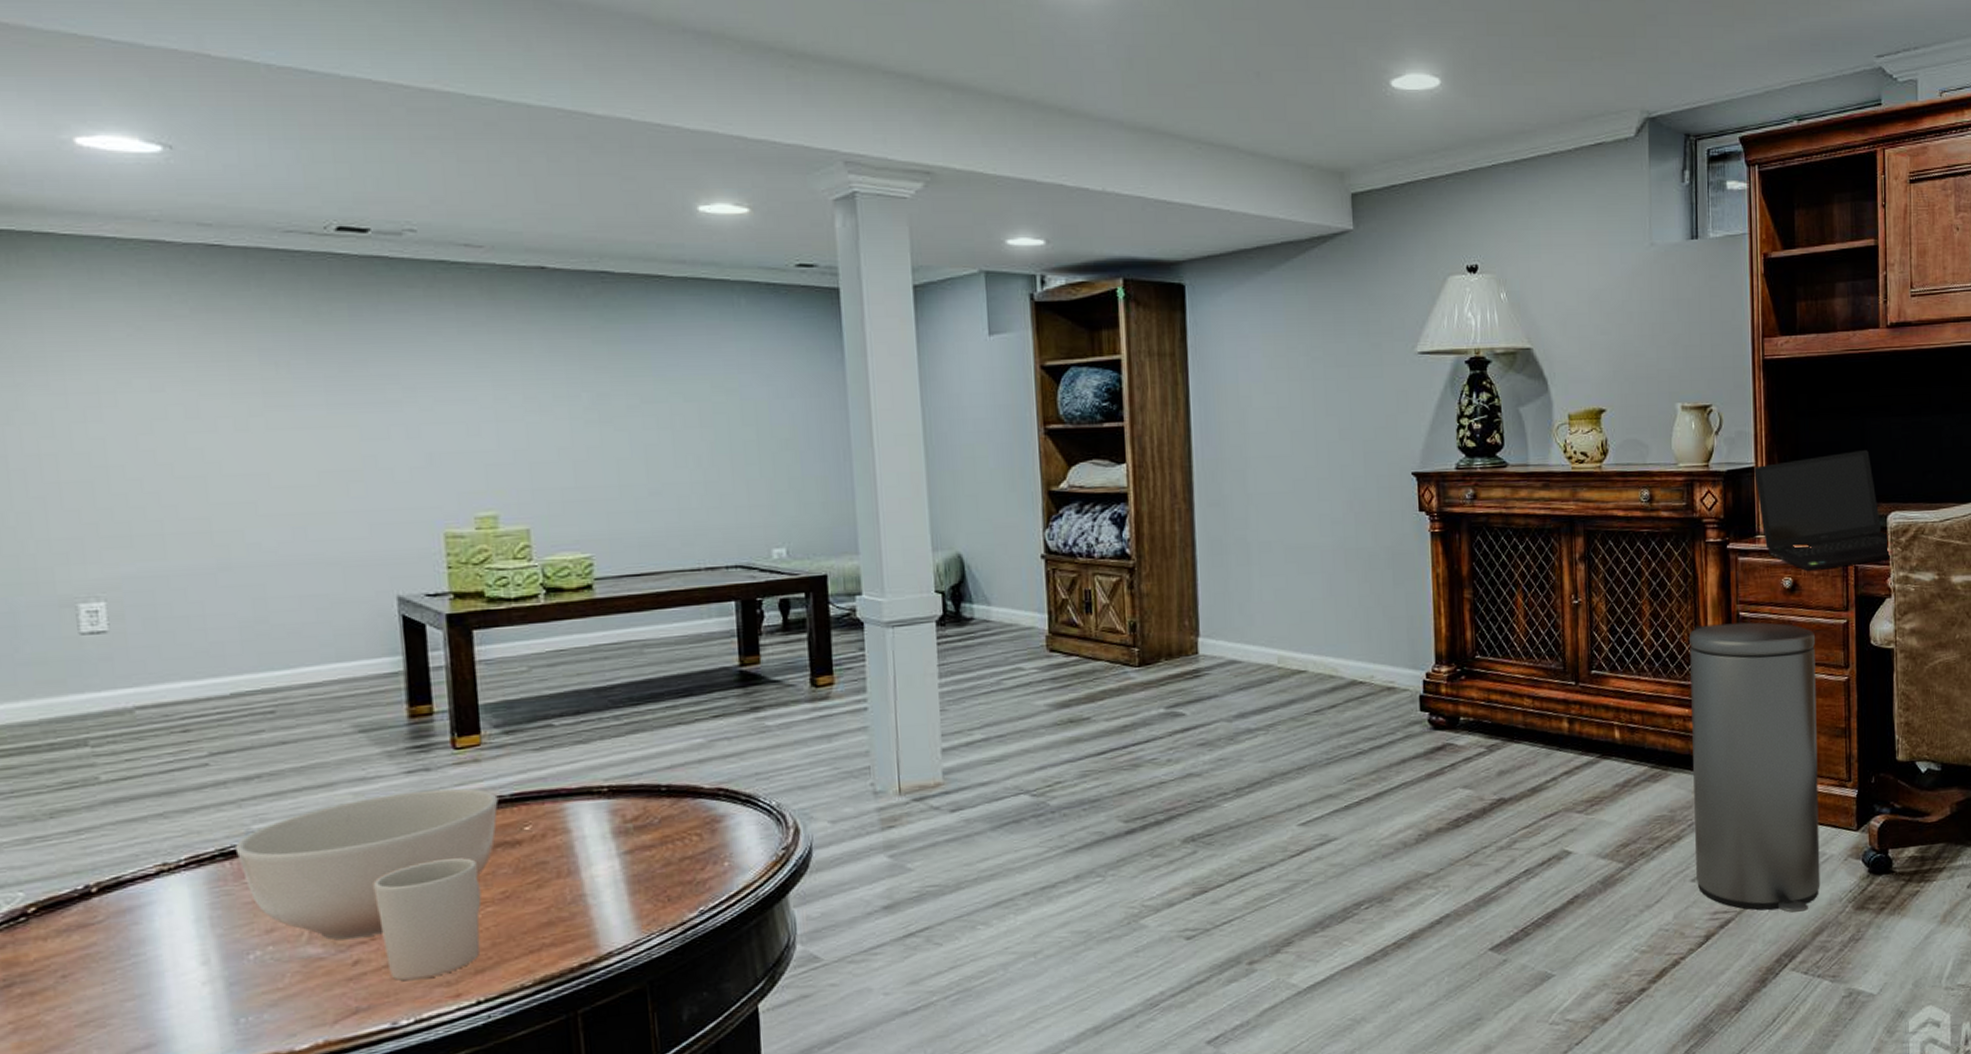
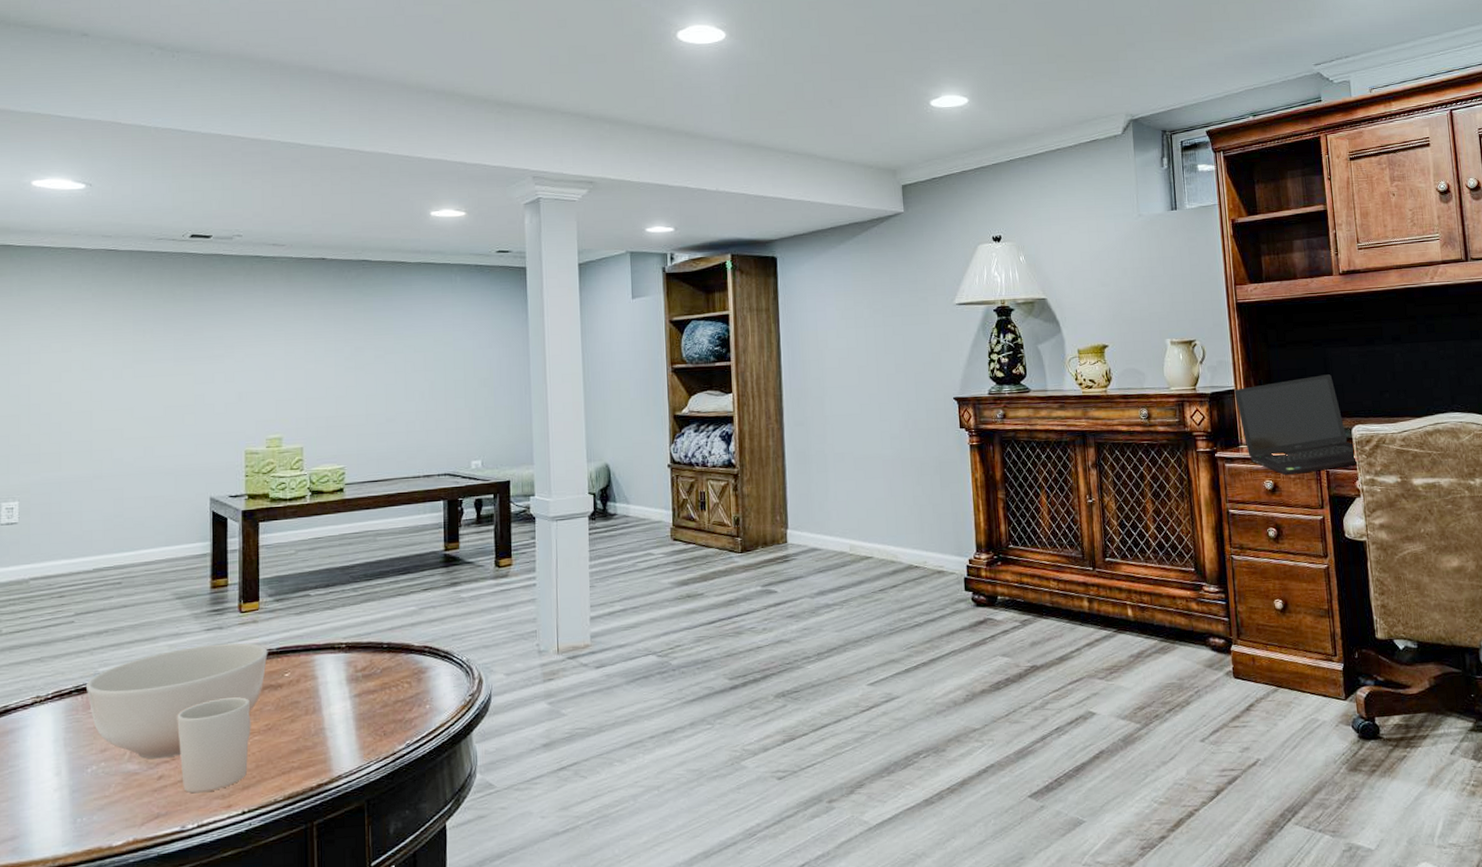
pedal bin: present [1688,622,1820,913] -> none [1186,518,1316,772]

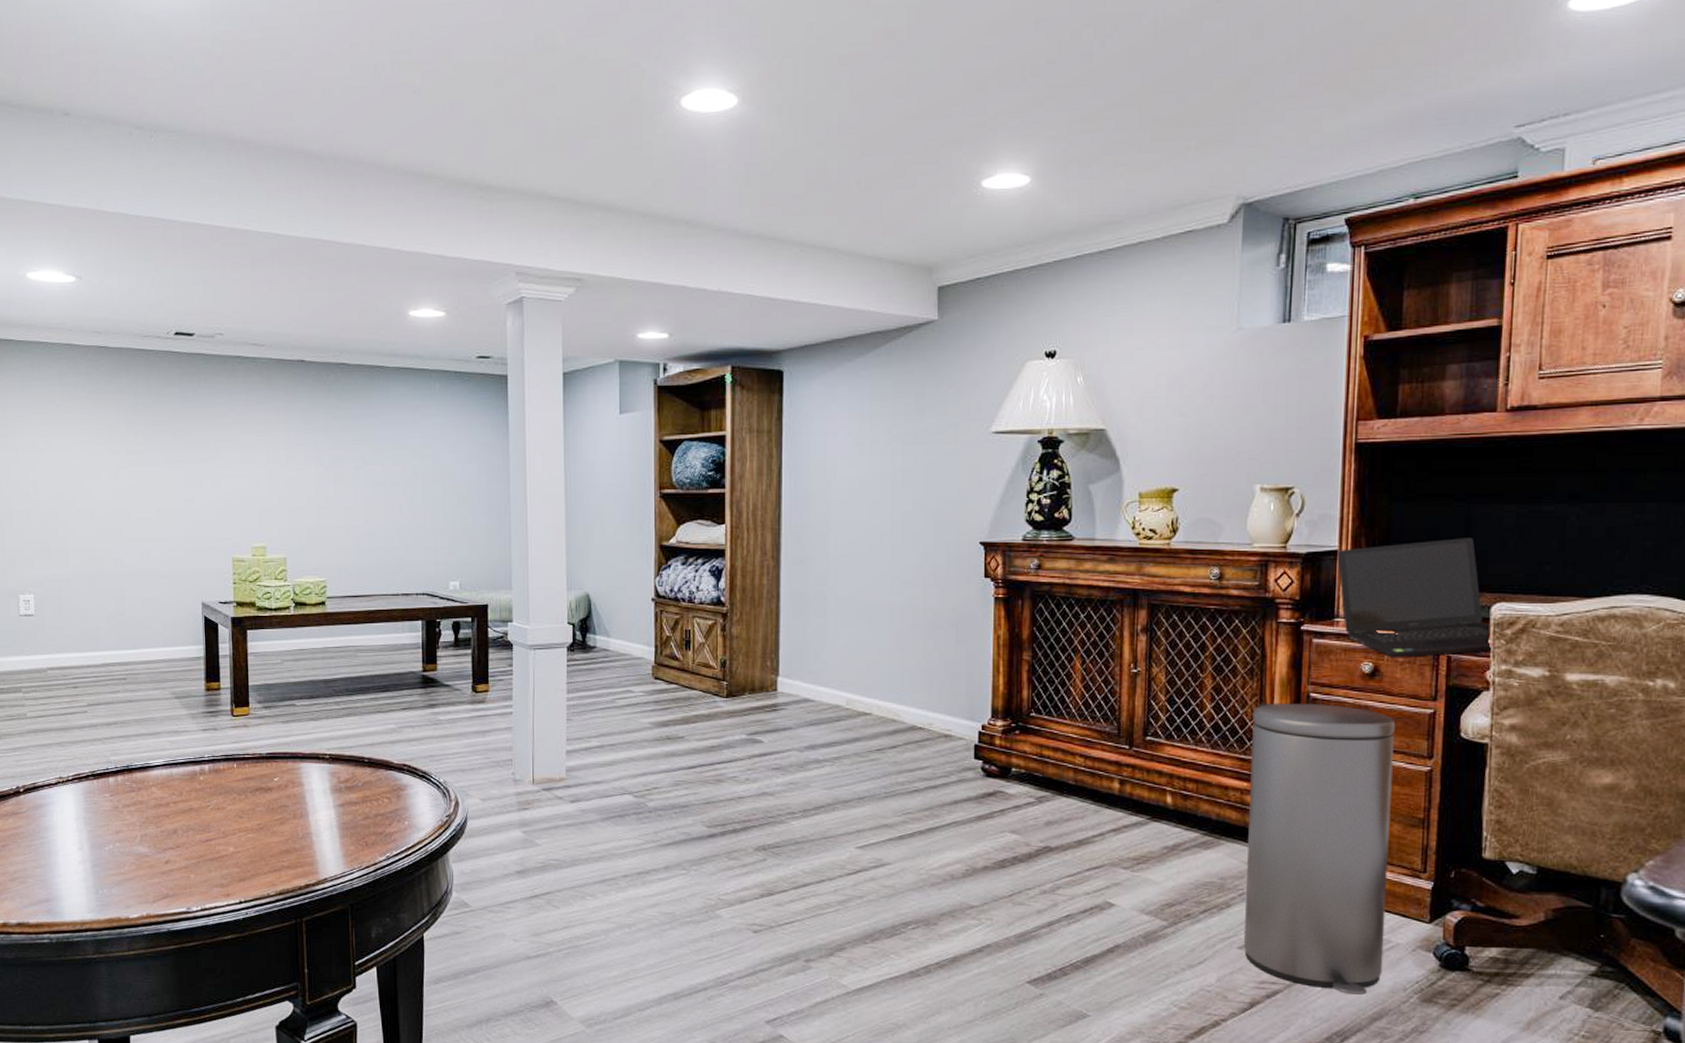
bowl: present [85,642,268,759] -> none [100,744,259,845]
mug: present [177,697,251,794] -> none [180,795,245,880]
pedal bin: none [1186,518,1316,772] -> present [1244,703,1395,995]

